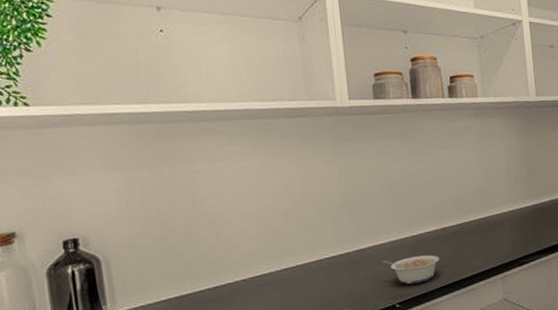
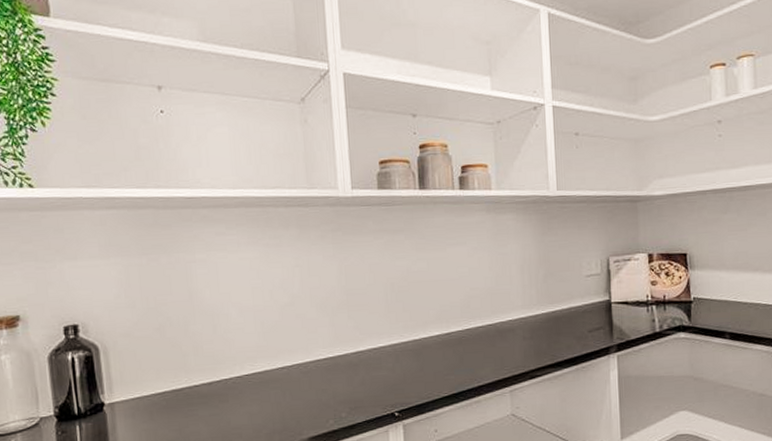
legume: present [382,255,440,285] -> none [382,361,444,392]

